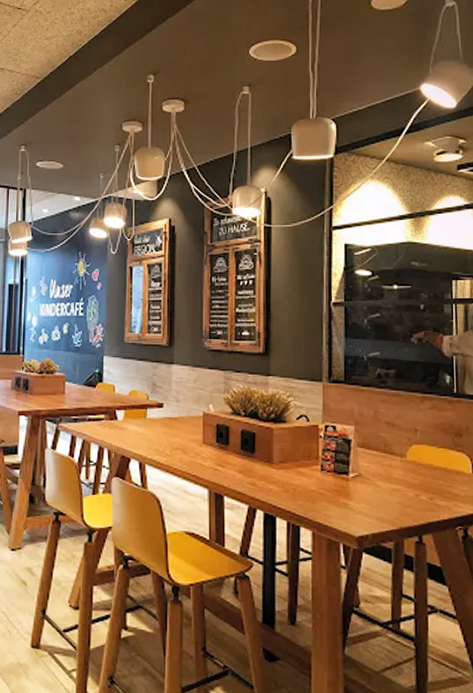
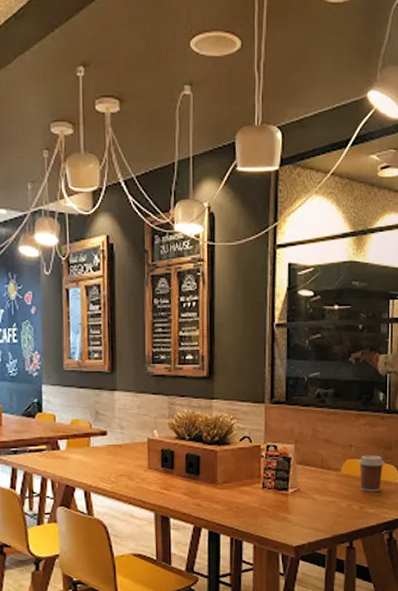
coffee cup: none [424,441,456,482] -> present [357,455,385,492]

